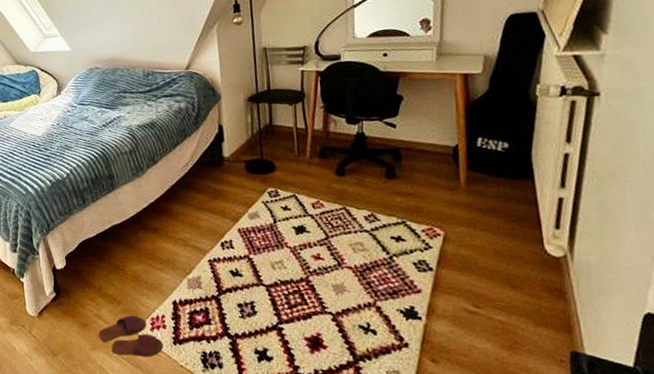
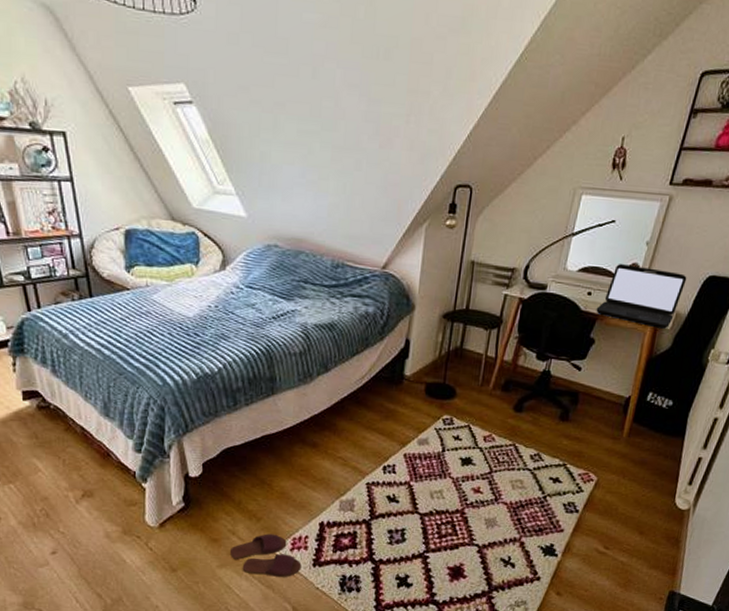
laptop: none [396,18,486,74] -> present [596,264,687,329]

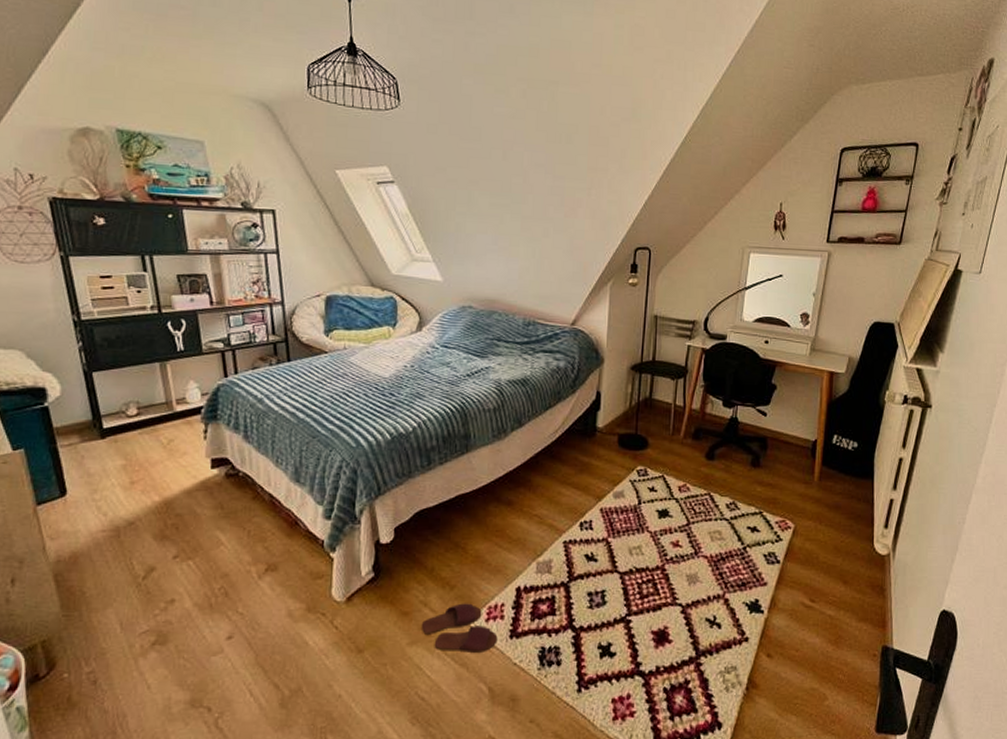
laptop: present [596,264,687,329] -> none [774,314,854,373]

